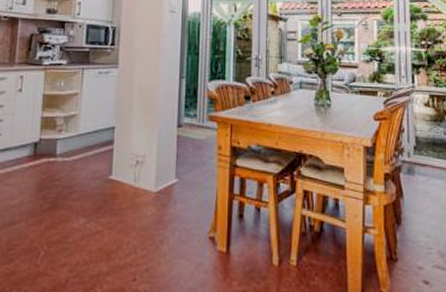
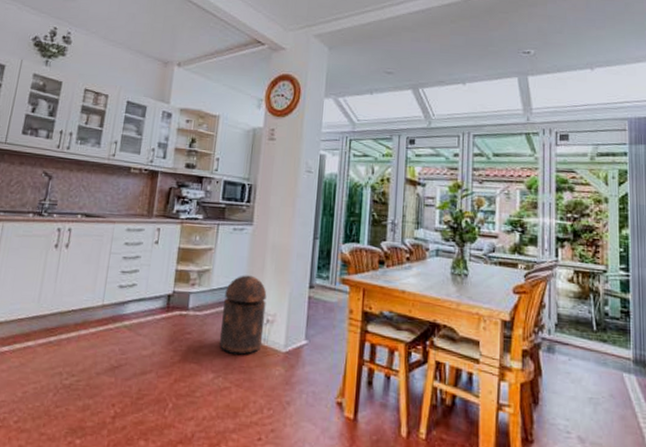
trash can: none [89,118,136,198] -> present [218,275,267,355]

